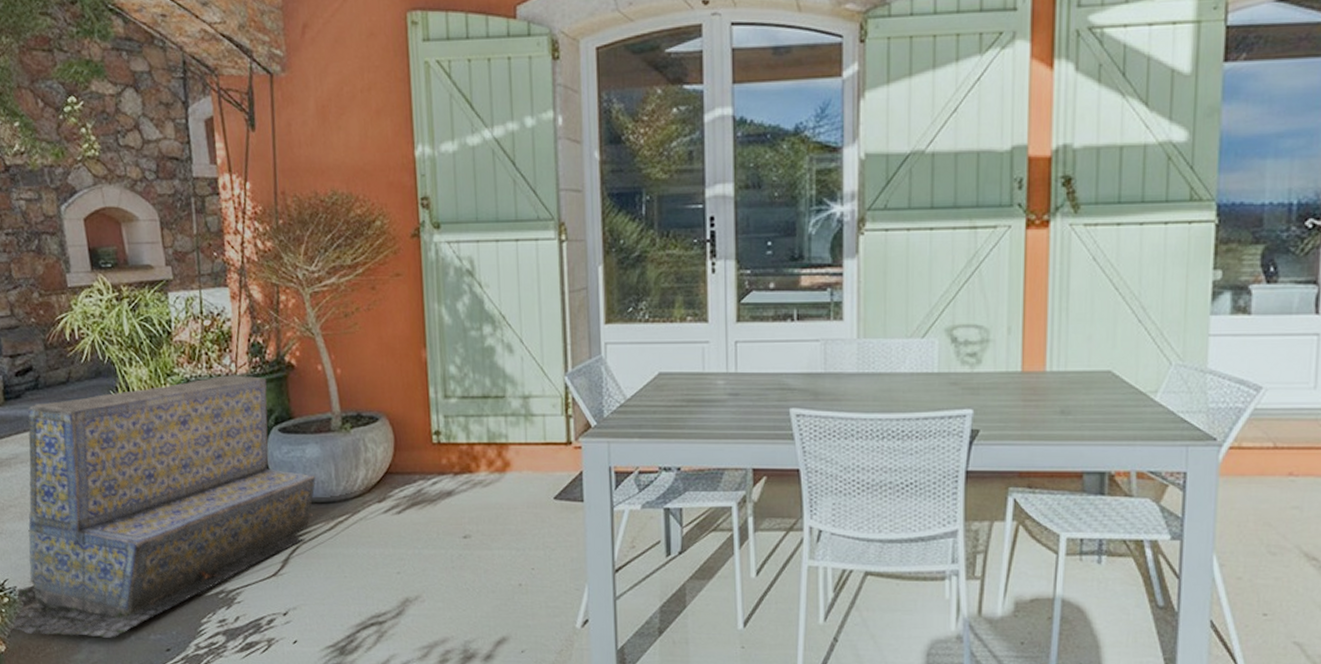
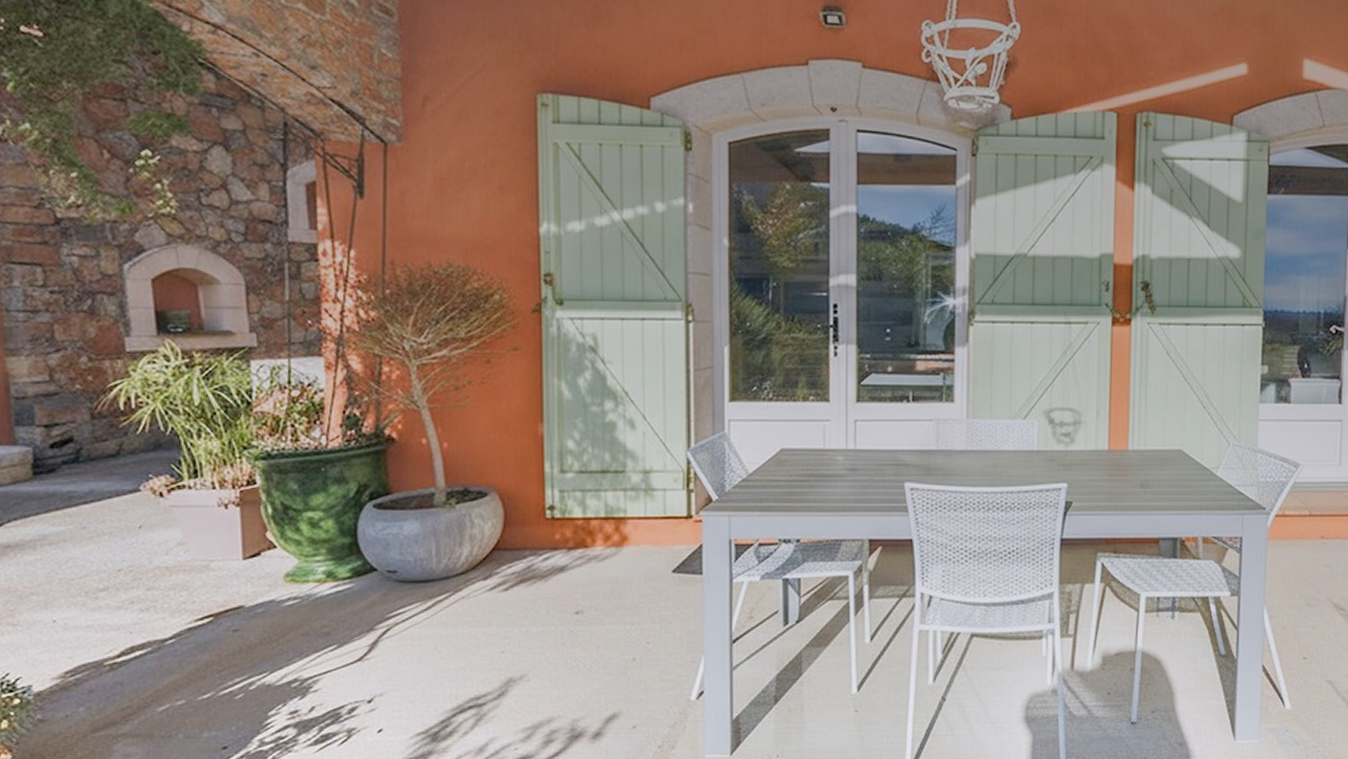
bench: present [12,375,316,639] -> none [22,448,414,740]

